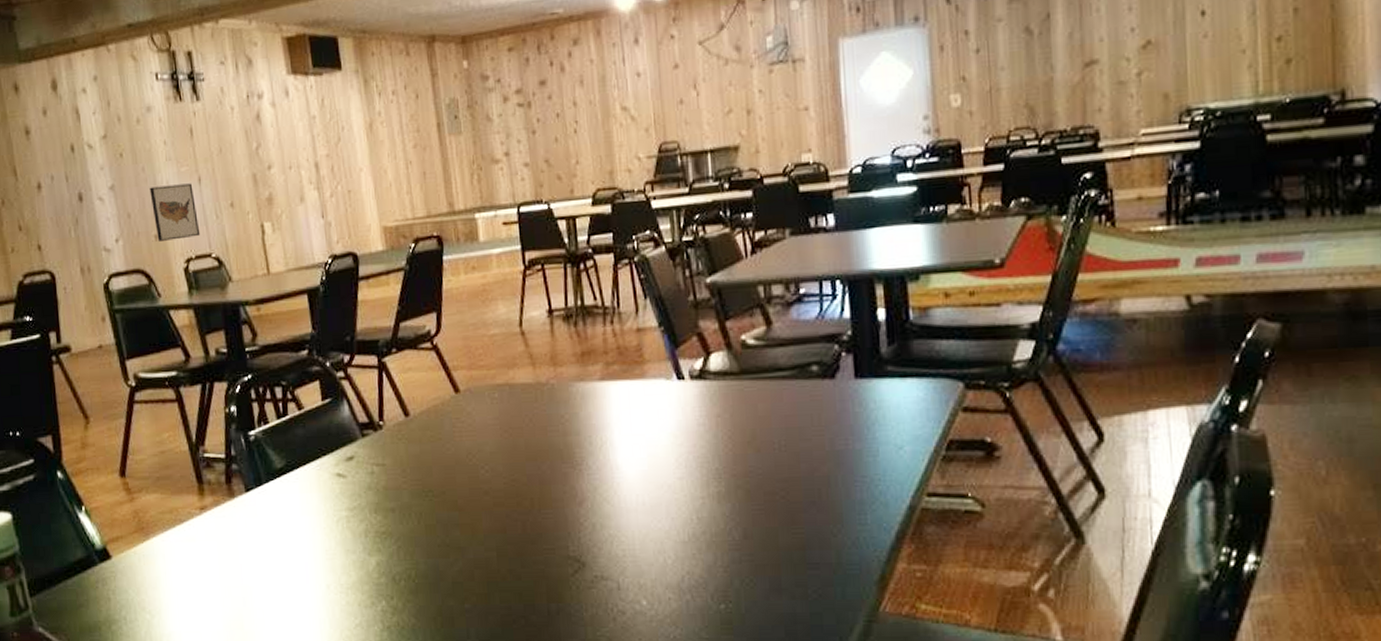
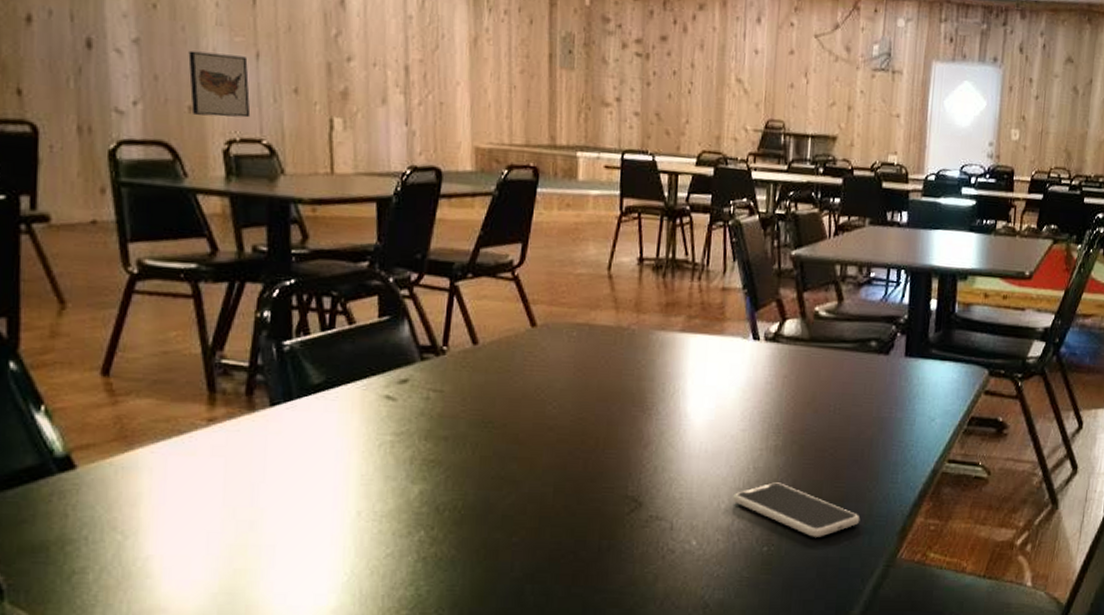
smartphone: none [679,532,828,591] -> present [733,482,860,537]

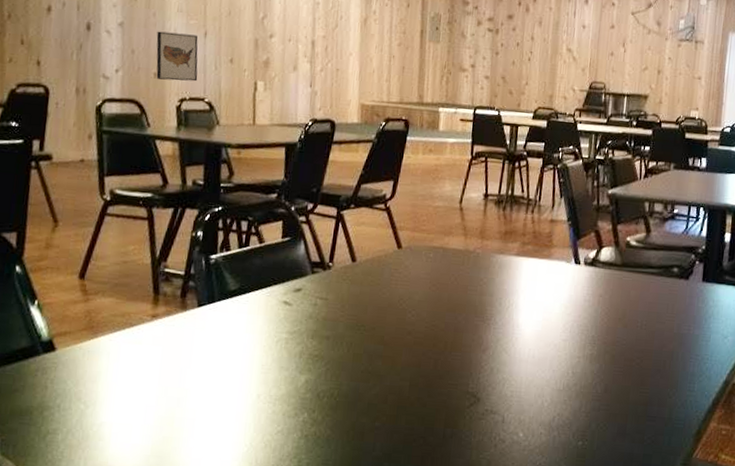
smartphone: present [733,482,860,537] -> none [554,386,662,436]

